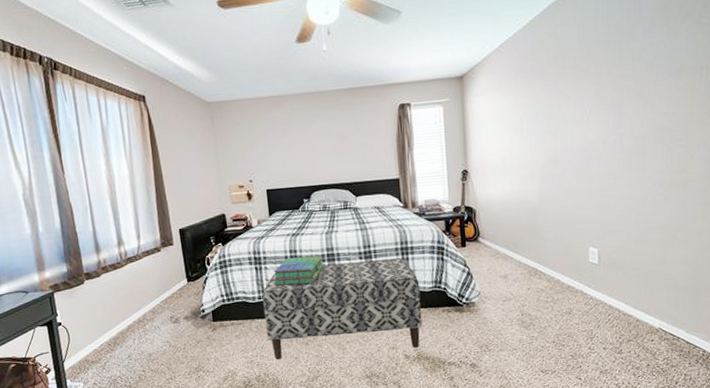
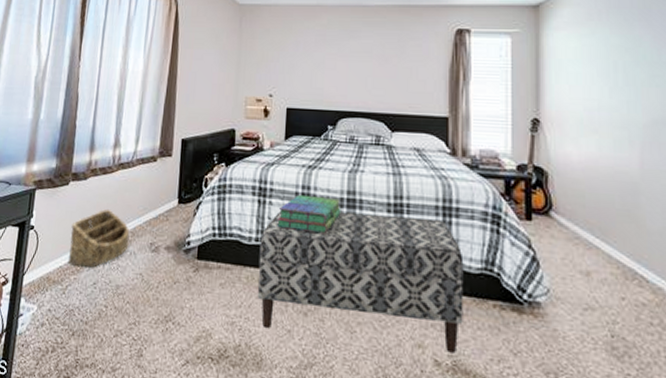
basket: none [96,297,152,347] -> present [67,208,130,268]

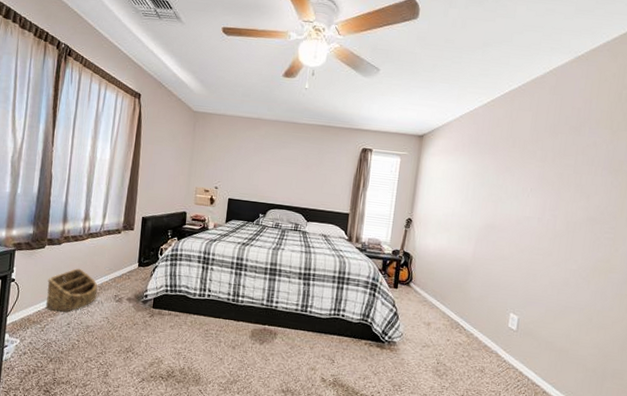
bench: present [257,211,464,354] -> none [199,275,349,374]
stack of books: present [276,194,341,235] -> none [215,263,265,293]

